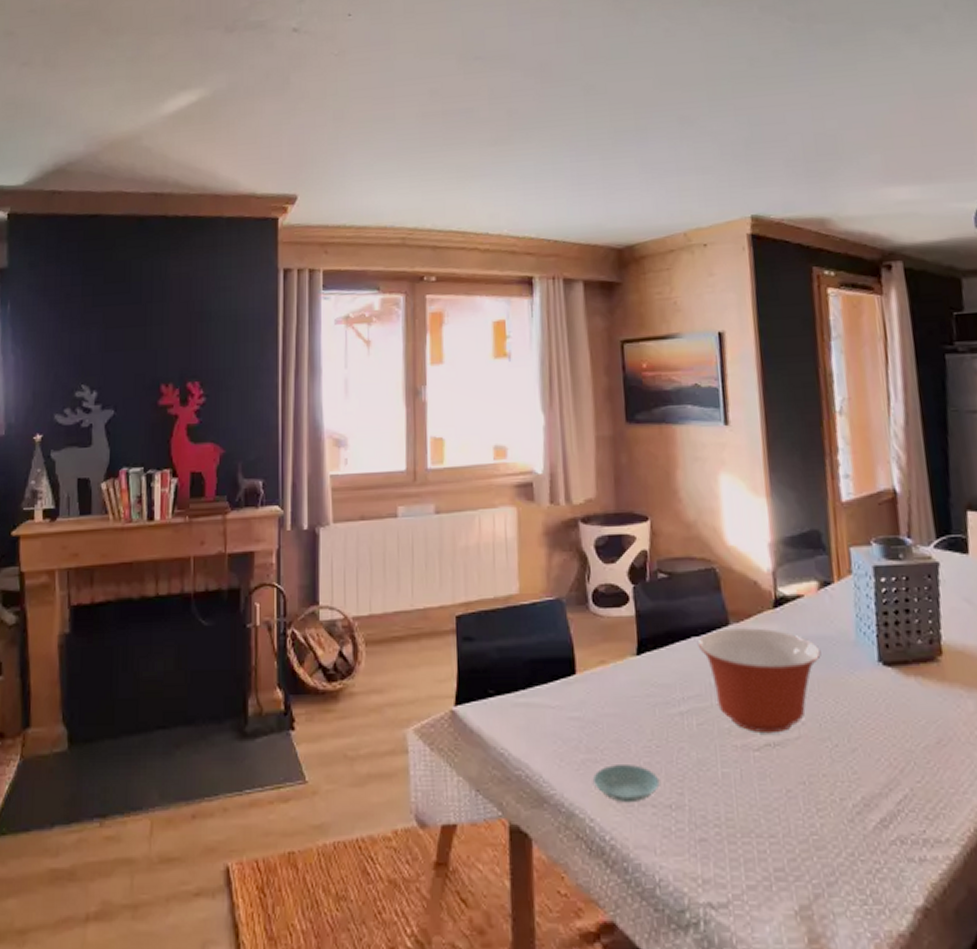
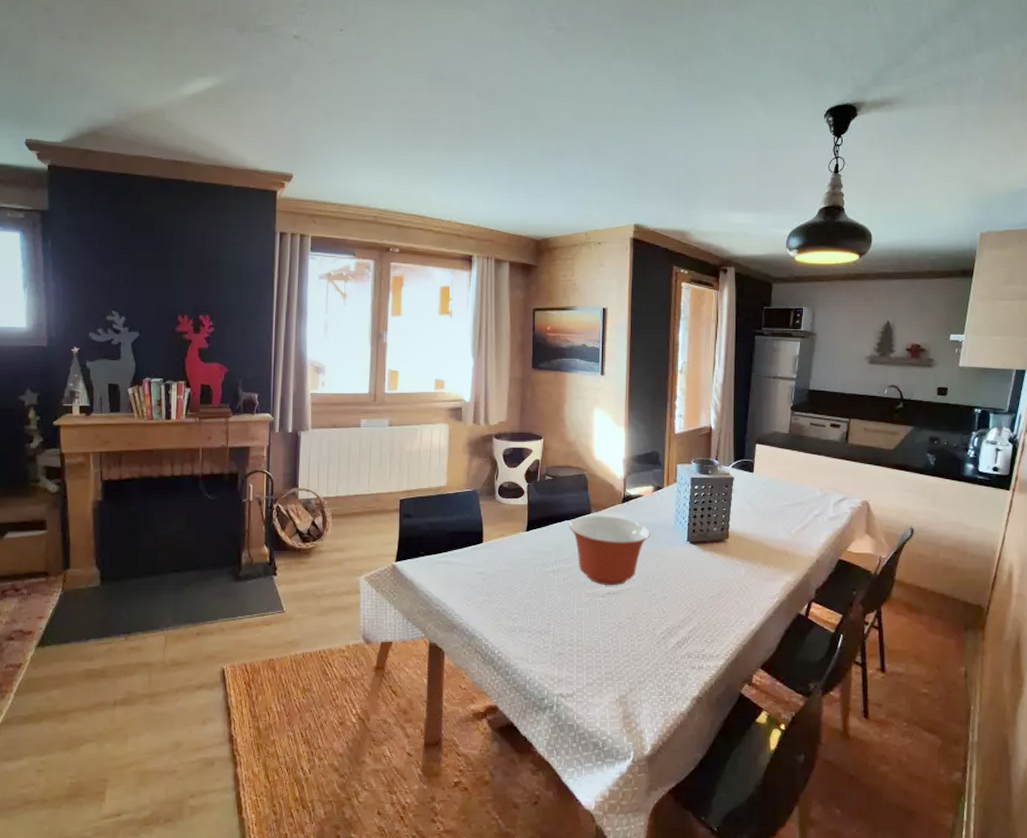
saucer: present [593,765,660,803] -> none [490,604,535,630]

